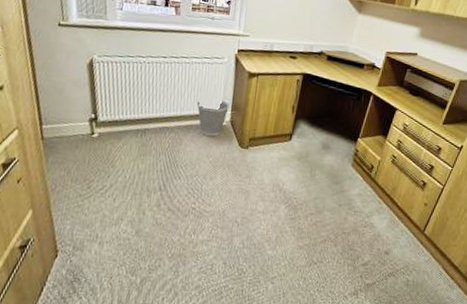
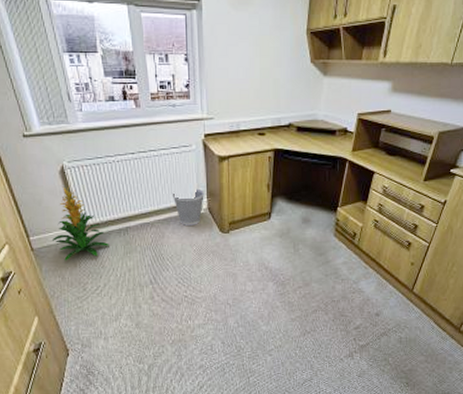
indoor plant: none [65,78,124,155] -> present [51,185,109,261]

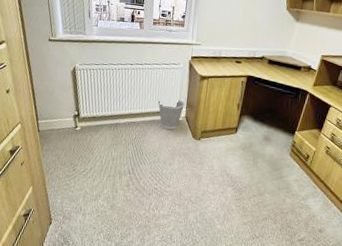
indoor plant: present [51,185,109,261] -> none [55,83,100,144]

